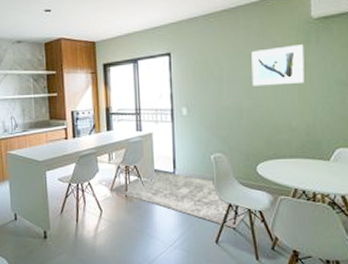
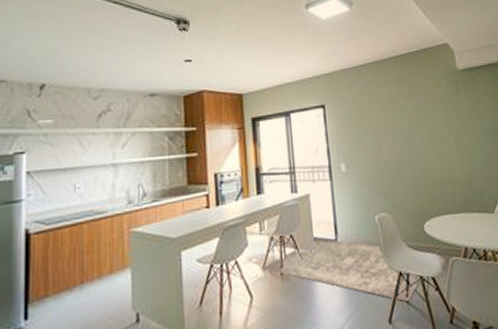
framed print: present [251,45,304,87] -> none [406,95,459,138]

